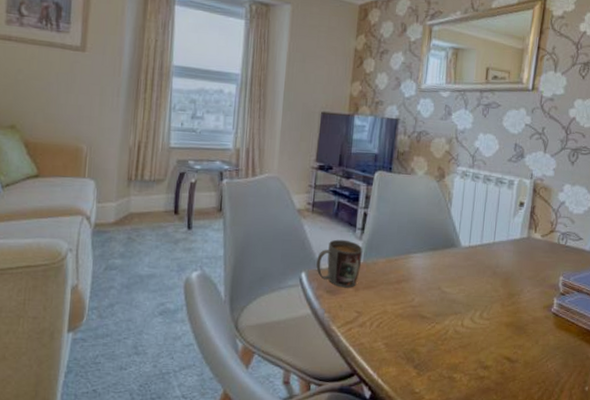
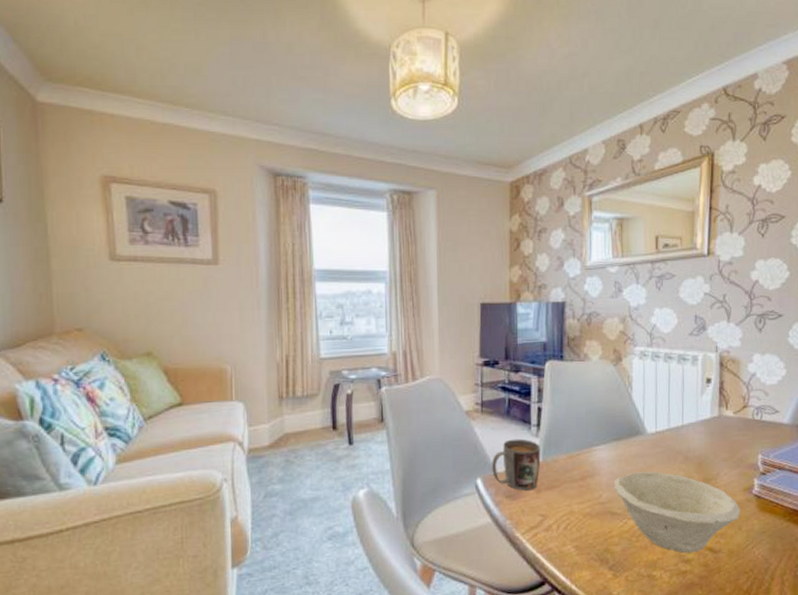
bowl: none [426,281,539,360] -> present [614,471,740,553]

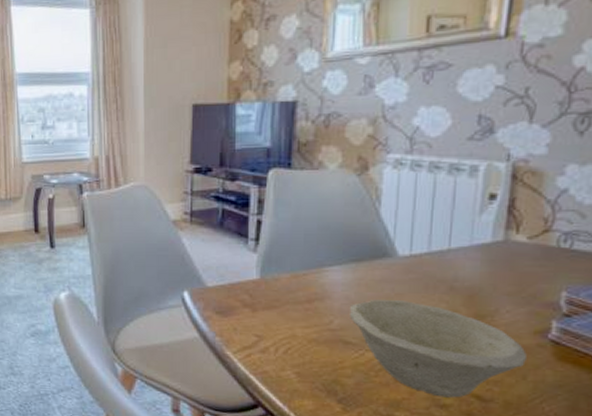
mug: present [492,438,541,491] -> none [201,253,259,308]

